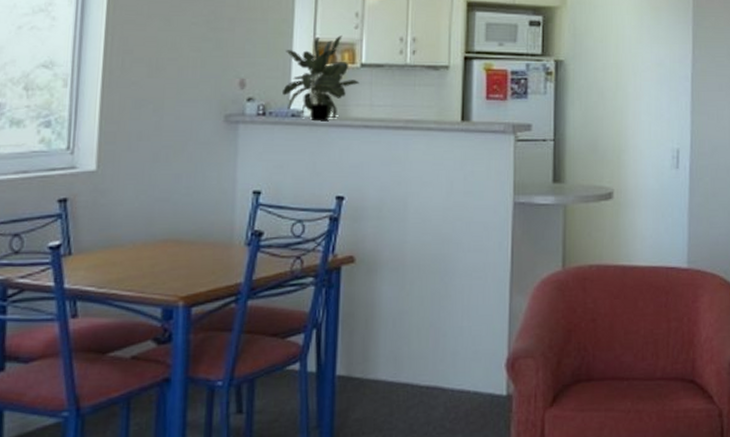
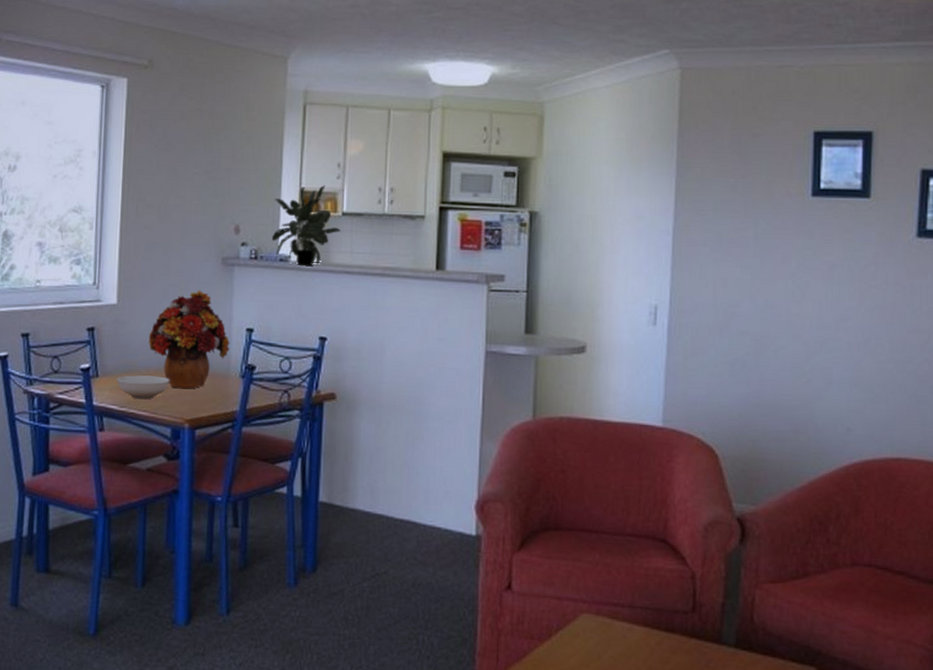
bowl: none [95,249,161,278] -> present [117,375,170,400]
flower arrangement: none [135,151,233,263] -> present [148,290,230,389]

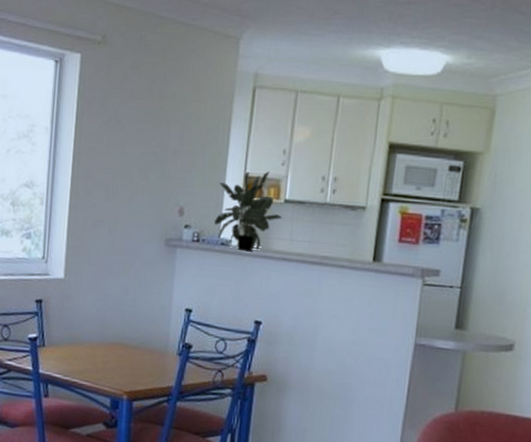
bowl: present [117,375,170,400] -> none [62,346,111,371]
flower arrangement: present [148,290,230,389] -> none [92,269,169,363]

